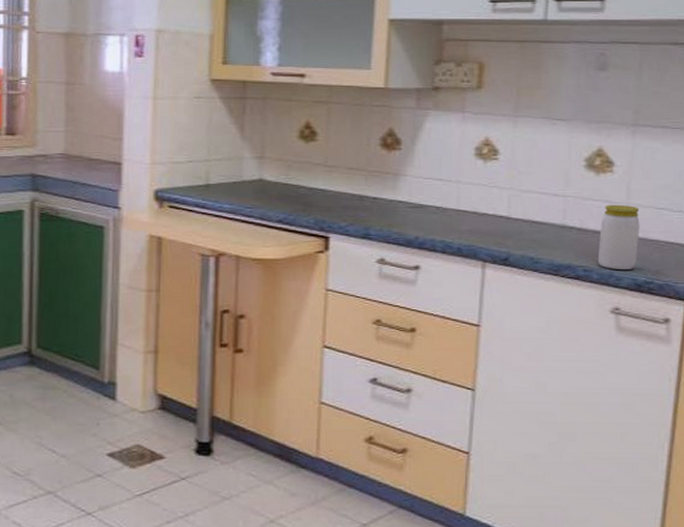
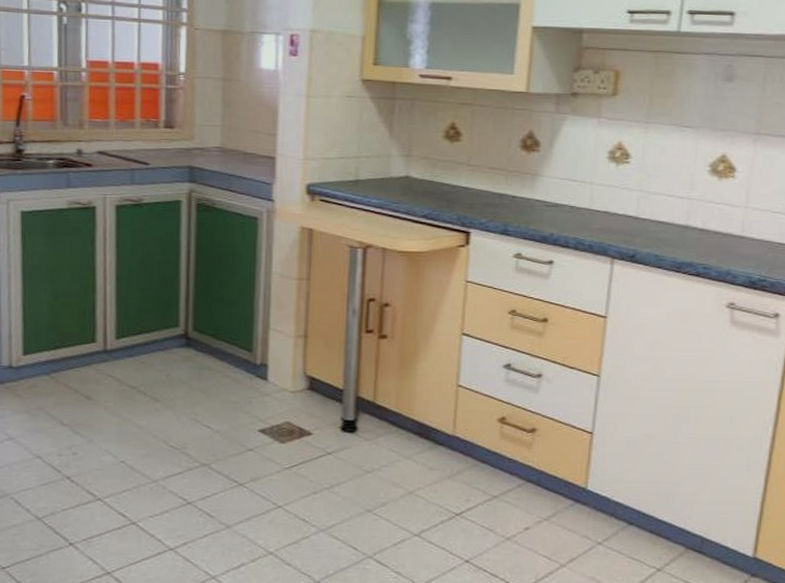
jar: present [597,204,640,271] -> none [717,207,757,269]

